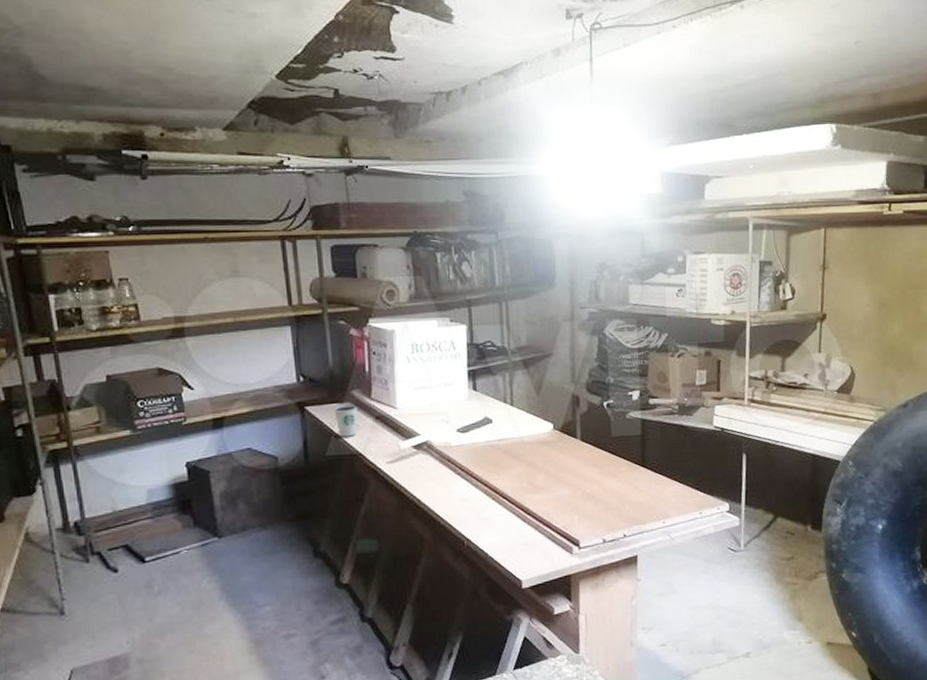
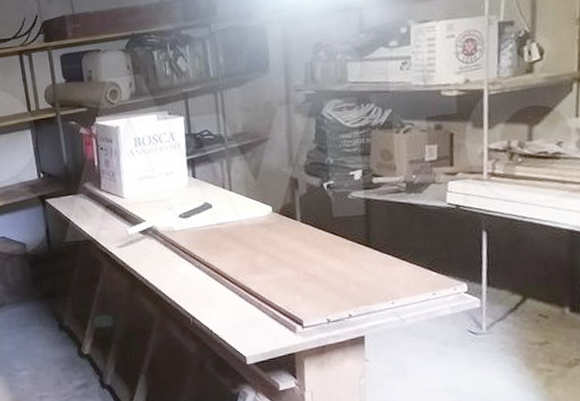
dixie cup: present [334,405,357,437] -> none [69,196,90,225]

